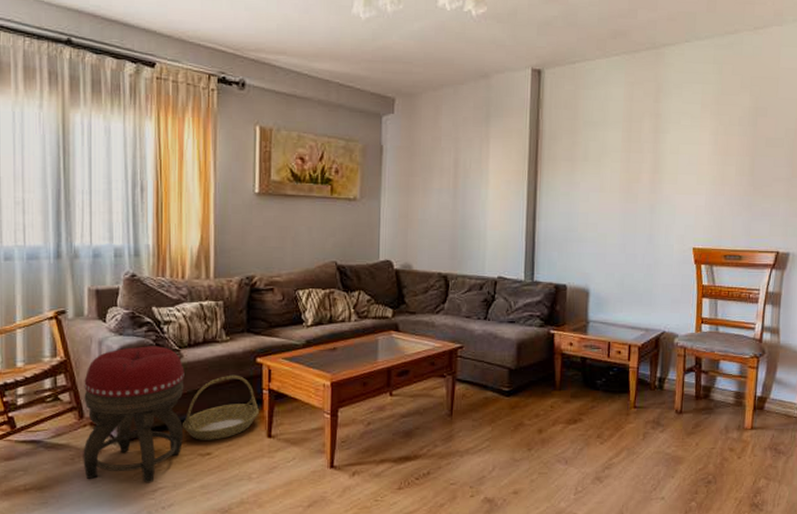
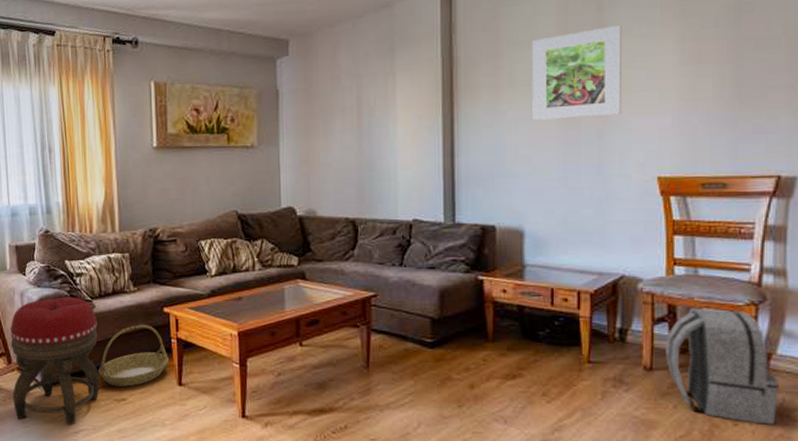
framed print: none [601,116,673,193] -> present [532,26,623,121]
backpack: none [691,360,771,457] -> present [664,308,779,425]

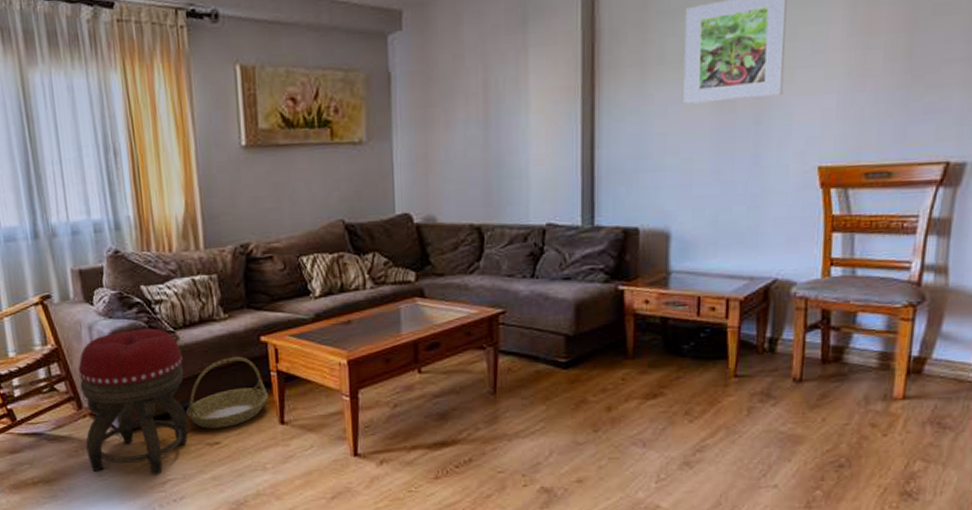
backpack: present [664,308,779,425] -> none [816,311,932,434]

